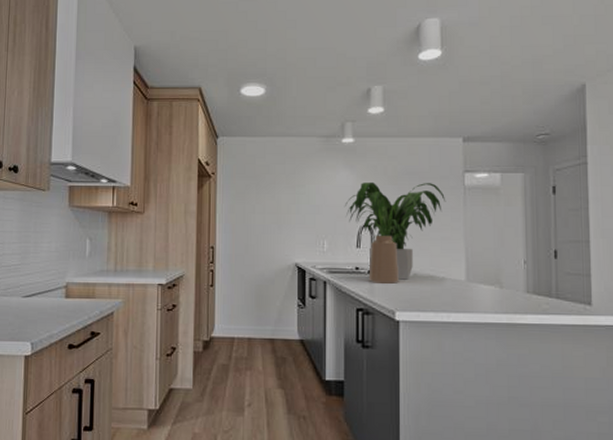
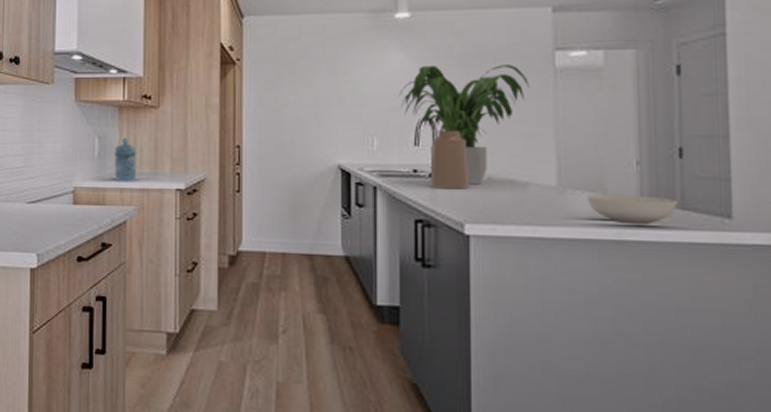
canister: none [103,240,124,278] -> present [114,138,137,182]
bowl: none [488,287,554,311] -> present [587,194,679,226]

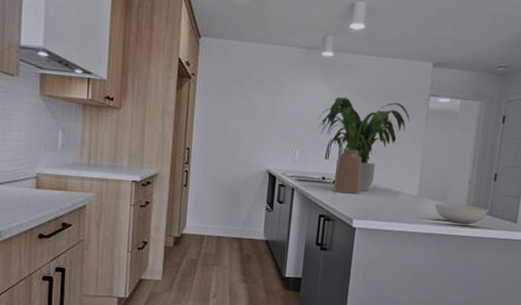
canister: present [114,138,137,182] -> none [76,133,98,172]

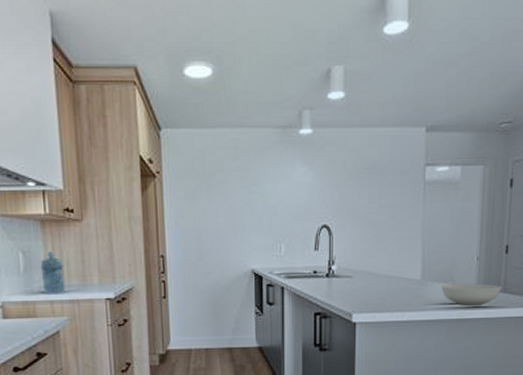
canister: none [76,133,98,172] -> present [40,252,66,295]
potted plant: present [317,97,410,192] -> none [302,178,406,282]
vase: present [333,149,362,194] -> none [326,237,357,286]

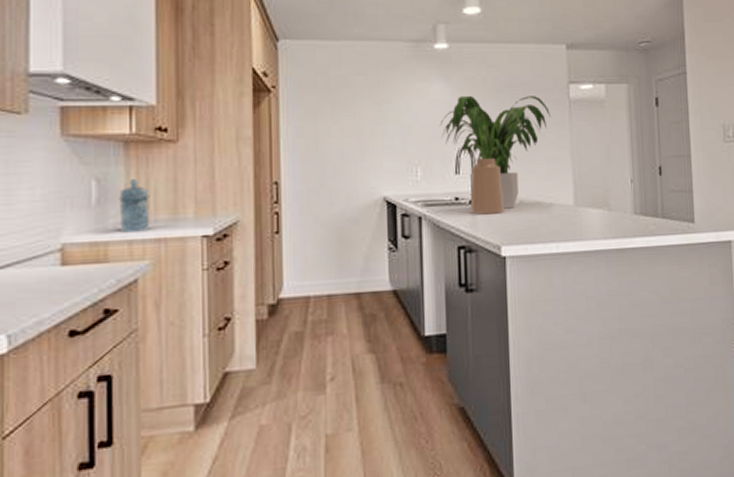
potted plant: none [302,178,406,282] -> present [439,96,551,209]
vase: none [326,237,357,286] -> present [470,158,505,215]
bowl: present [441,283,502,307] -> none [596,208,660,235]

